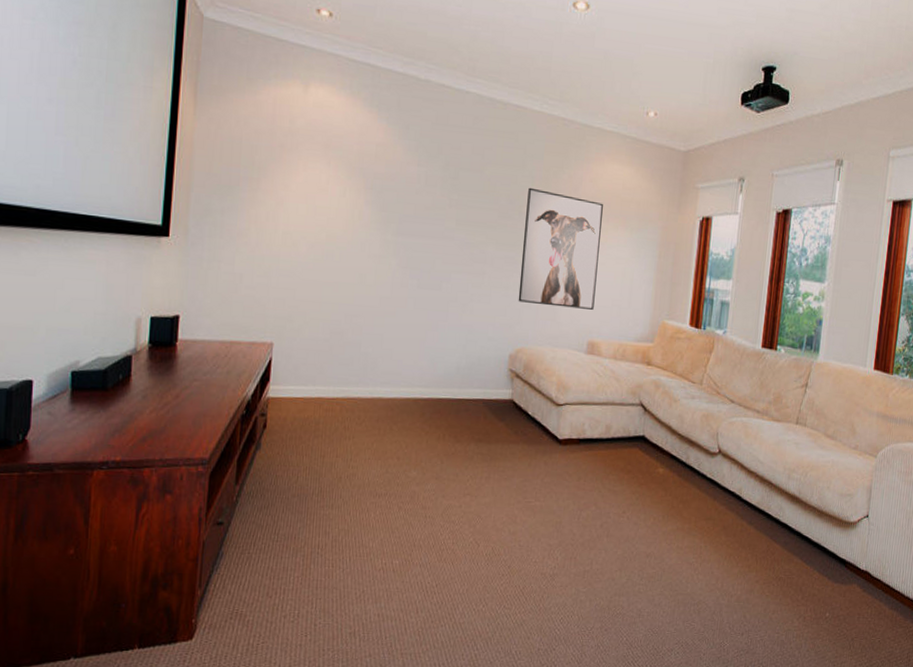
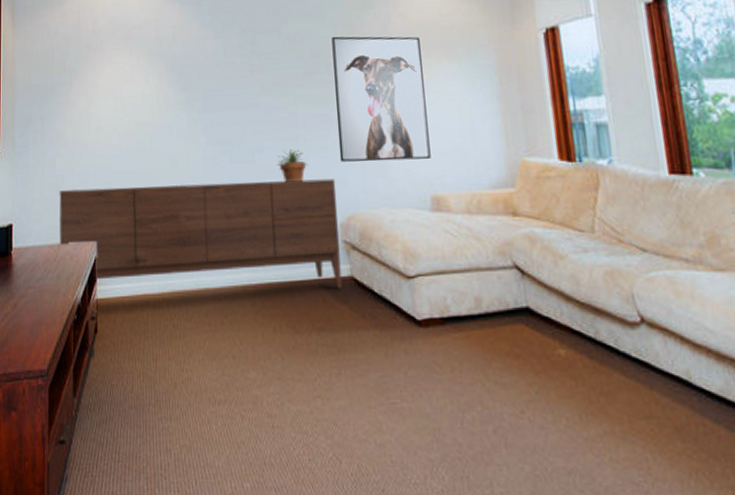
sideboard: none [233,289,511,409] -> present [59,178,342,289]
potted plant: none [461,283,490,314] -> present [277,149,308,182]

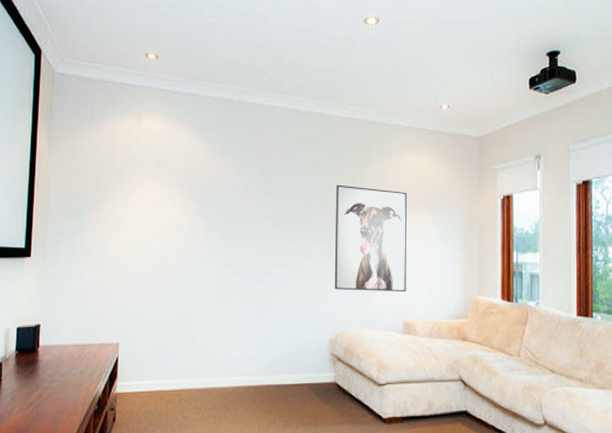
sideboard: present [59,178,342,289] -> none [85,297,329,392]
potted plant: present [277,149,308,182] -> none [282,276,308,303]

